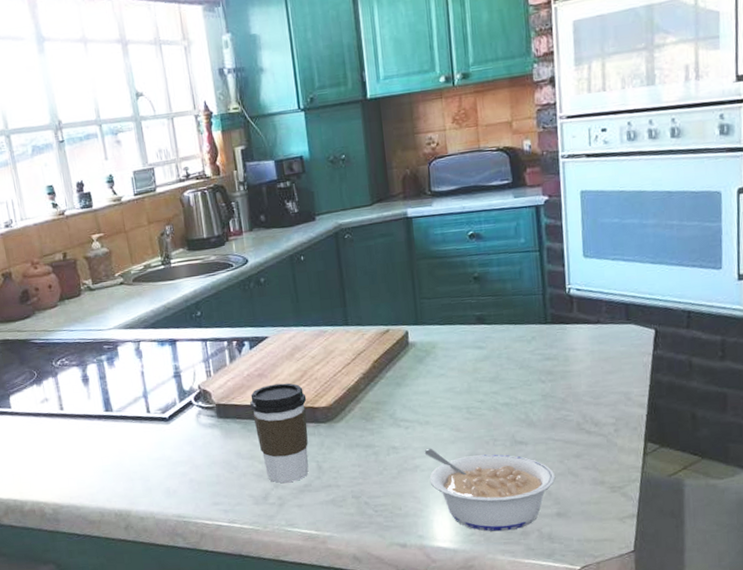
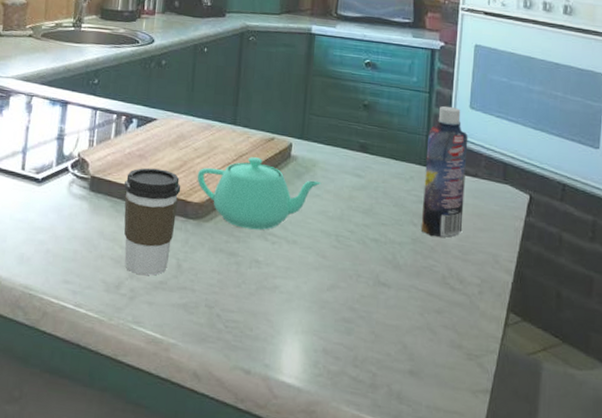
teapot: none [319,351,444,421] -> present [197,157,322,230]
legume: present [424,448,556,532] -> none [286,269,414,380]
bottle: none [544,259,591,389] -> present [420,105,468,237]

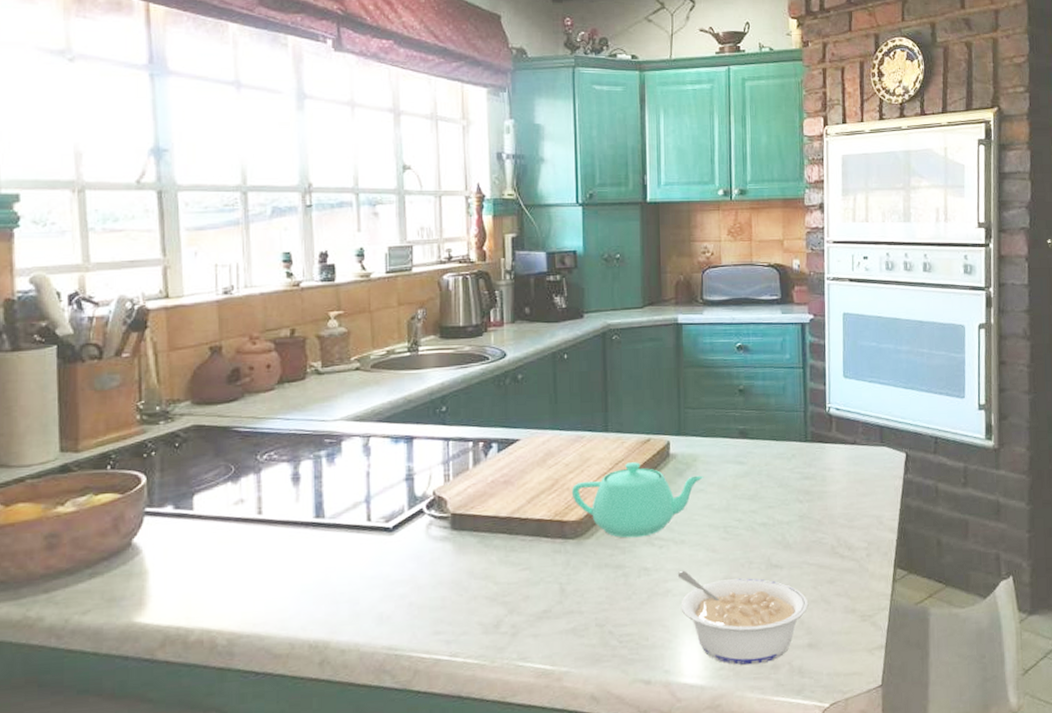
coffee cup: present [124,167,181,276] -> none [491,492,555,609]
legume: none [286,269,414,380] -> present [677,570,809,665]
bottle: present [420,105,468,237] -> none [805,378,847,509]

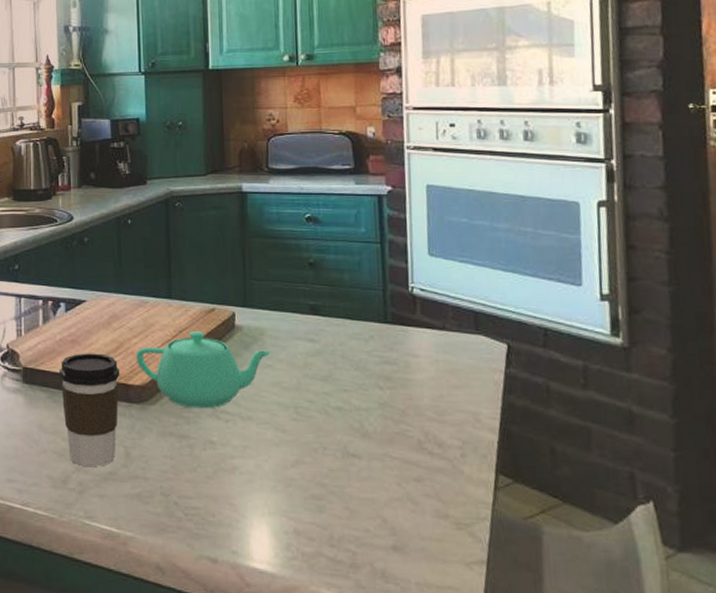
coffee cup: none [491,492,555,609] -> present [59,353,120,468]
legume: present [677,570,809,665] -> none [244,448,392,560]

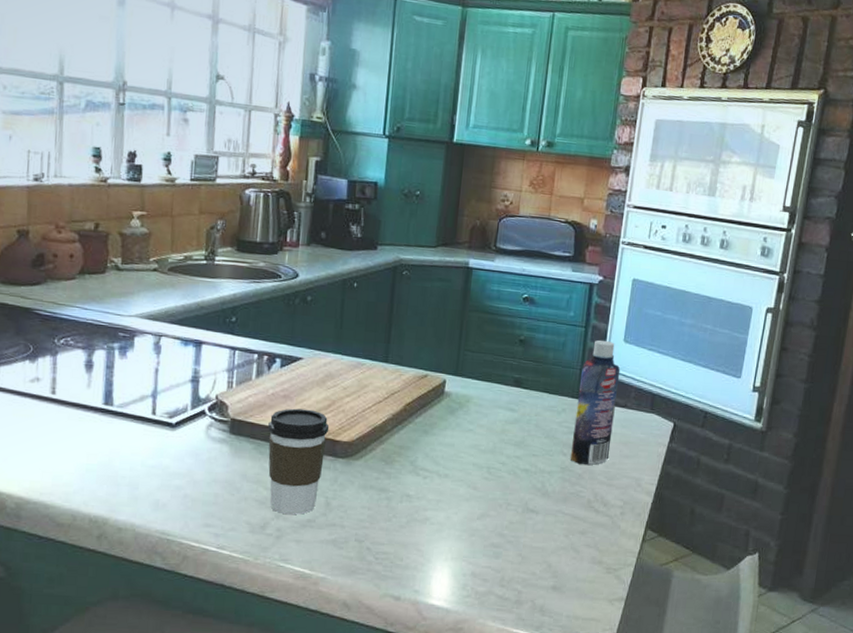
teapot: present [136,331,272,409] -> none [346,394,475,466]
bottle: none [384,255,435,399] -> present [570,339,621,465]

